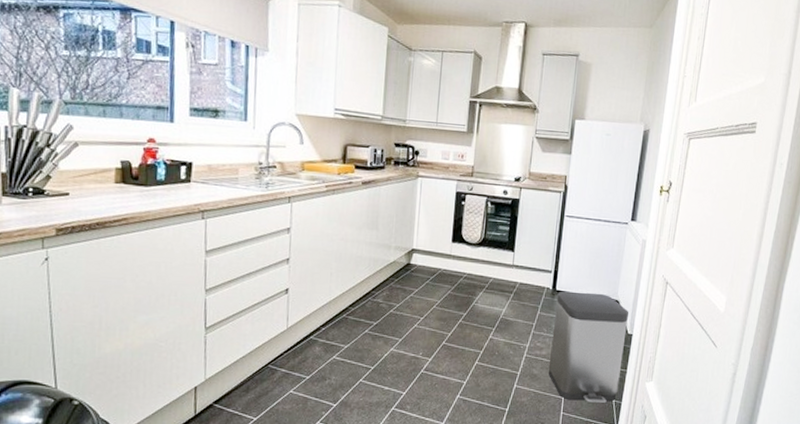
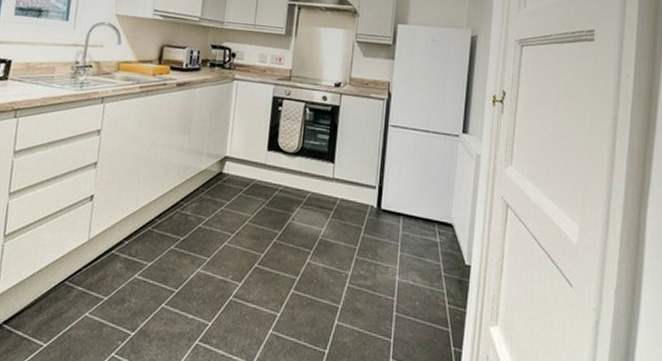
pedal bin: present [548,291,629,404] -> none [374,210,466,351]

